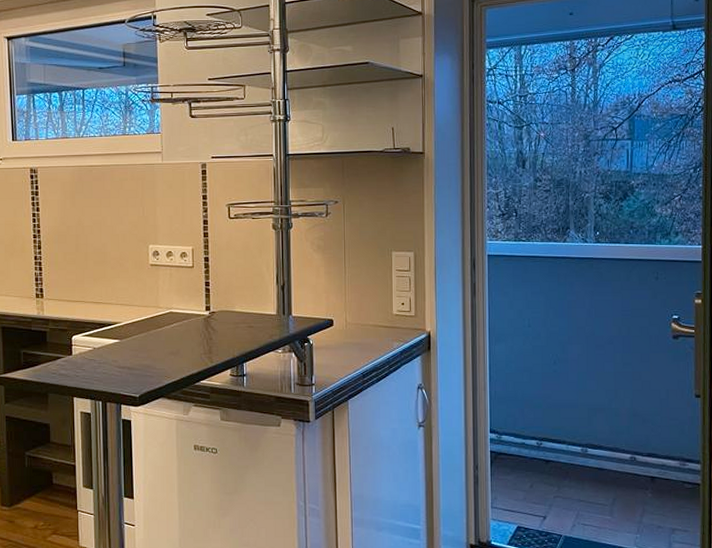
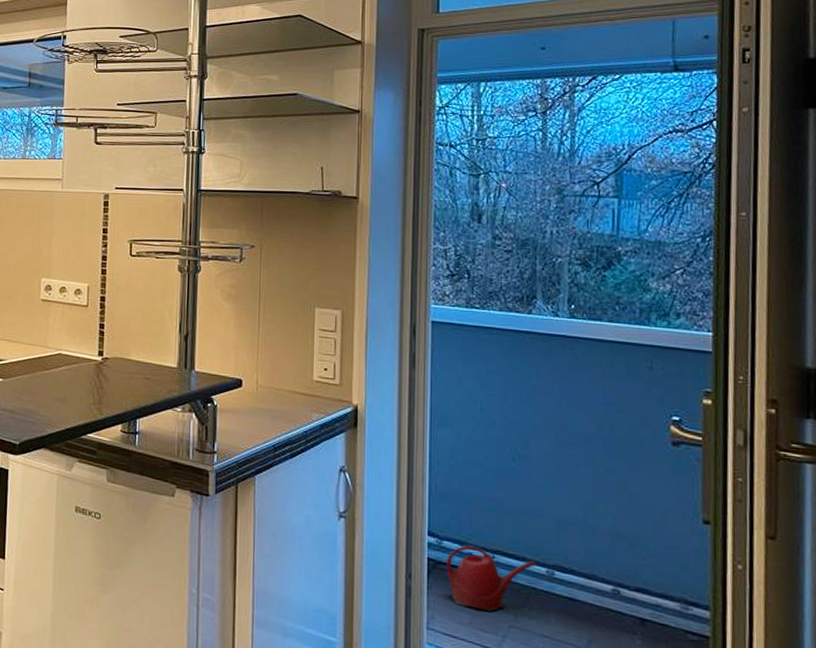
watering can: none [505,437,575,487] -> present [446,545,538,611]

